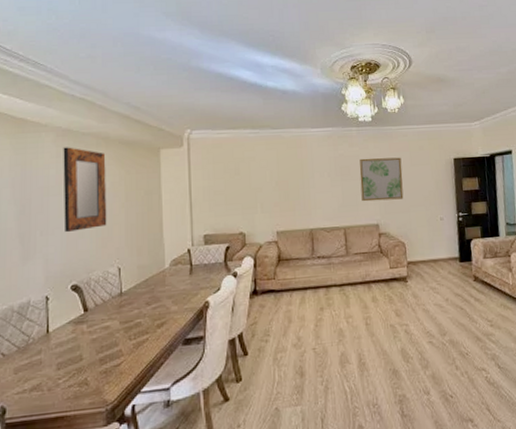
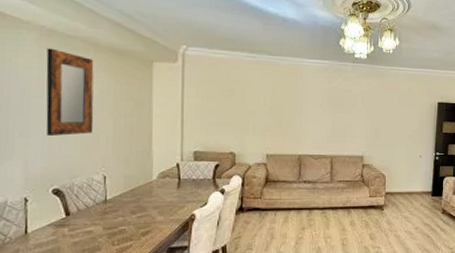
wall art: present [359,157,404,202] -> none [350,93,391,135]

